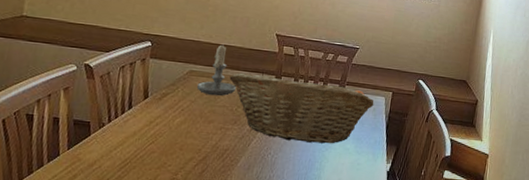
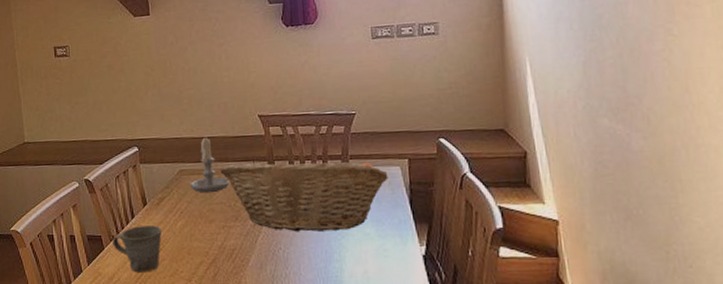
mug: none [101,117,158,163] -> present [112,225,162,273]

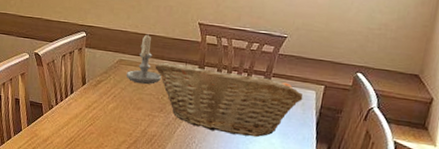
mug: present [112,225,162,273] -> none [51,101,95,141]

